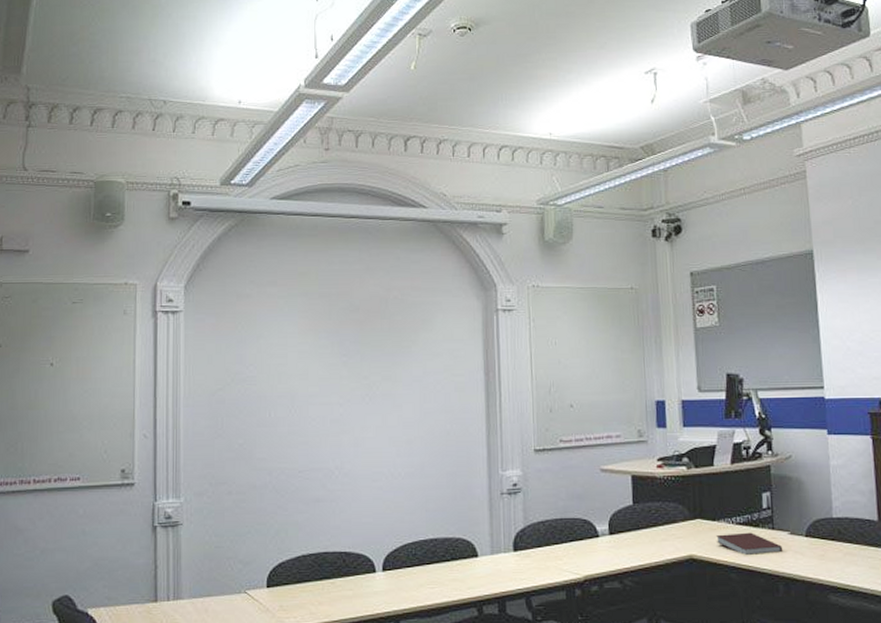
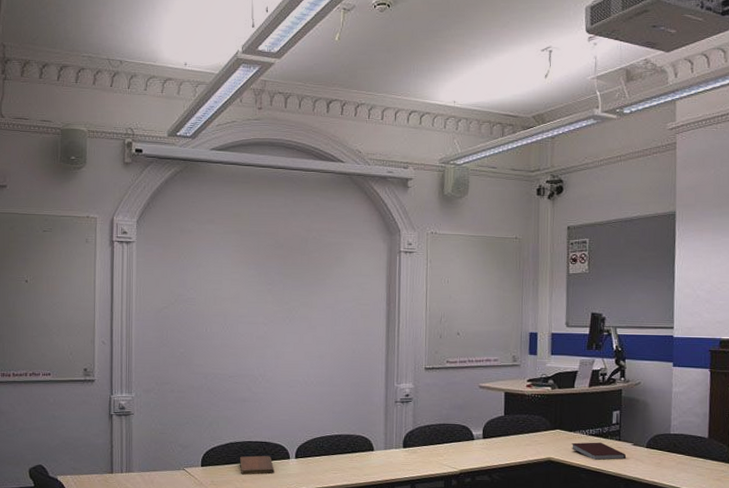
notebook: none [315,570,358,595] -> present [240,455,275,475]

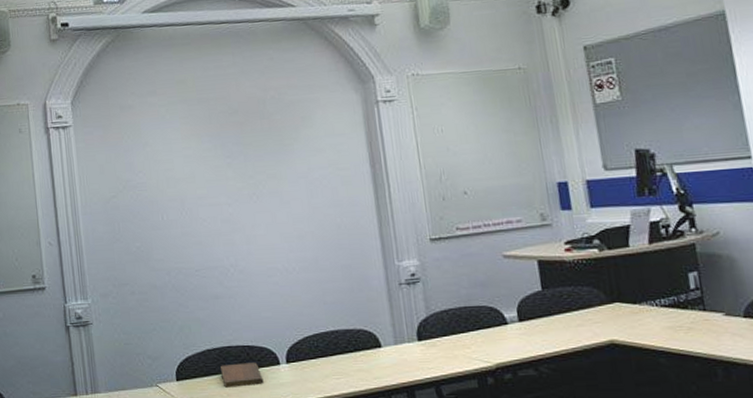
notebook: present [572,442,627,460] -> none [639,315,719,338]

